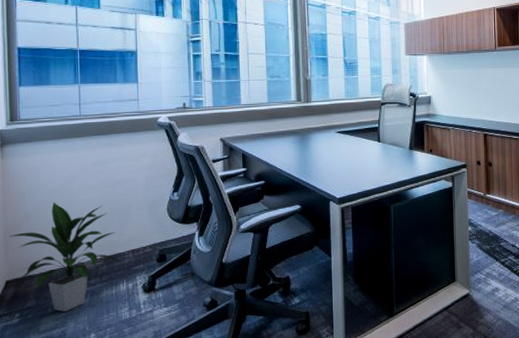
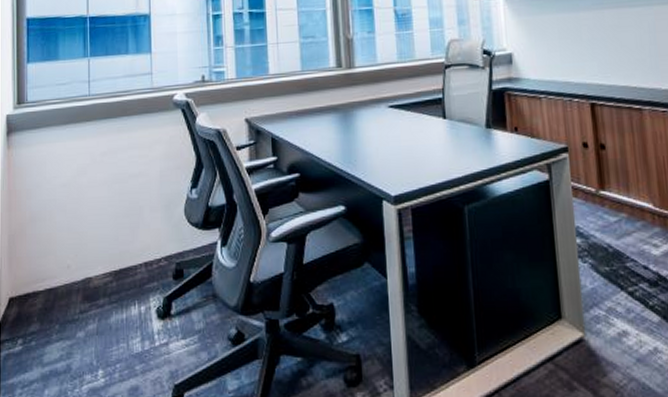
indoor plant: present [9,202,120,312] -> none [14,201,131,339]

